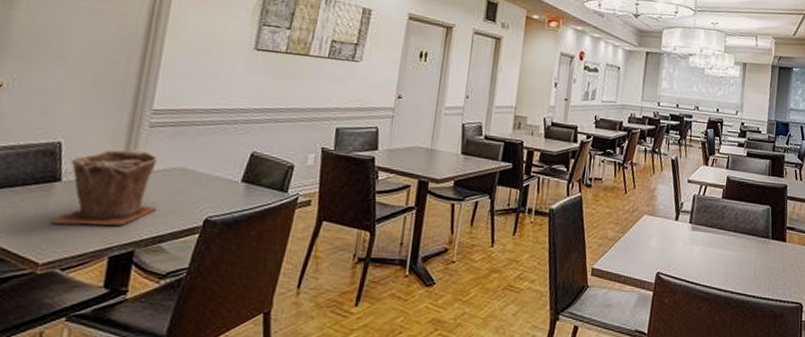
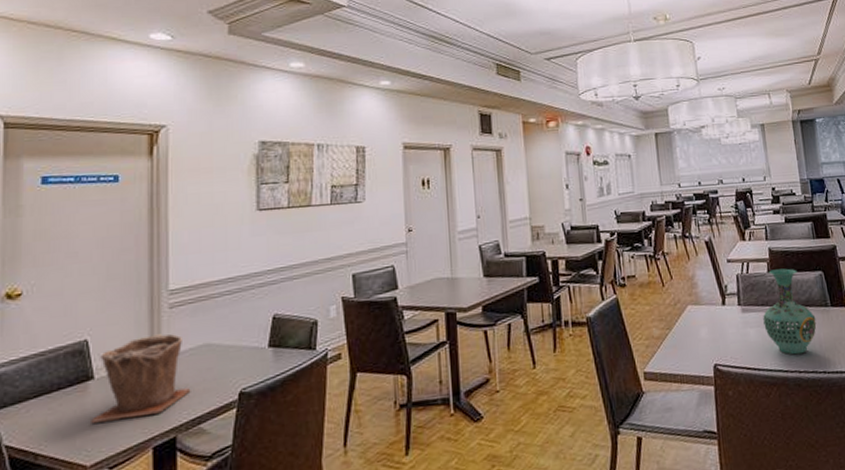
vase: none [708,196,756,277] -> present [763,268,817,355]

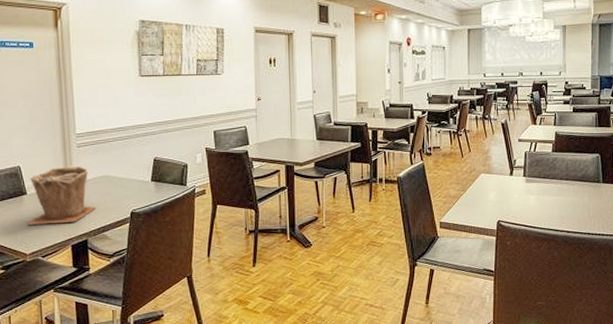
vase: present [763,268,817,355] -> none [543,150,588,219]

